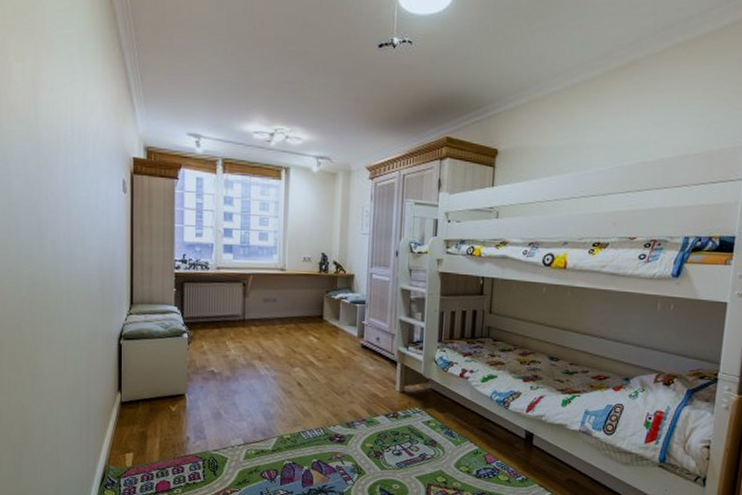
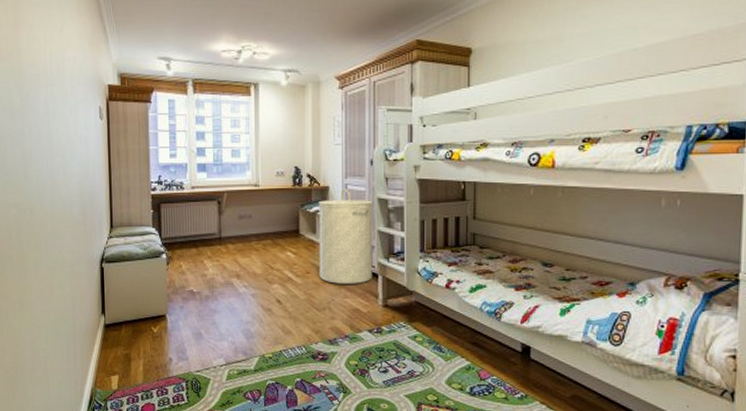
laundry hamper: none [340,278,396,370] -> present [319,189,372,284]

